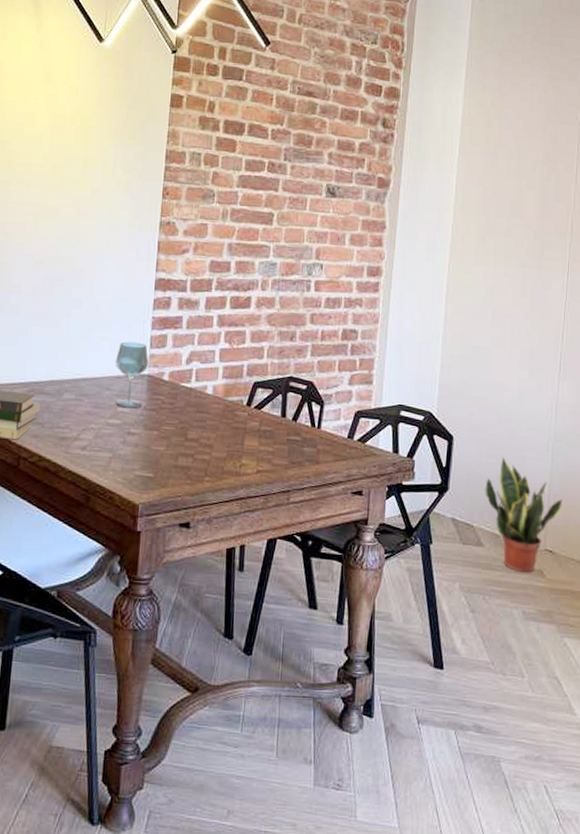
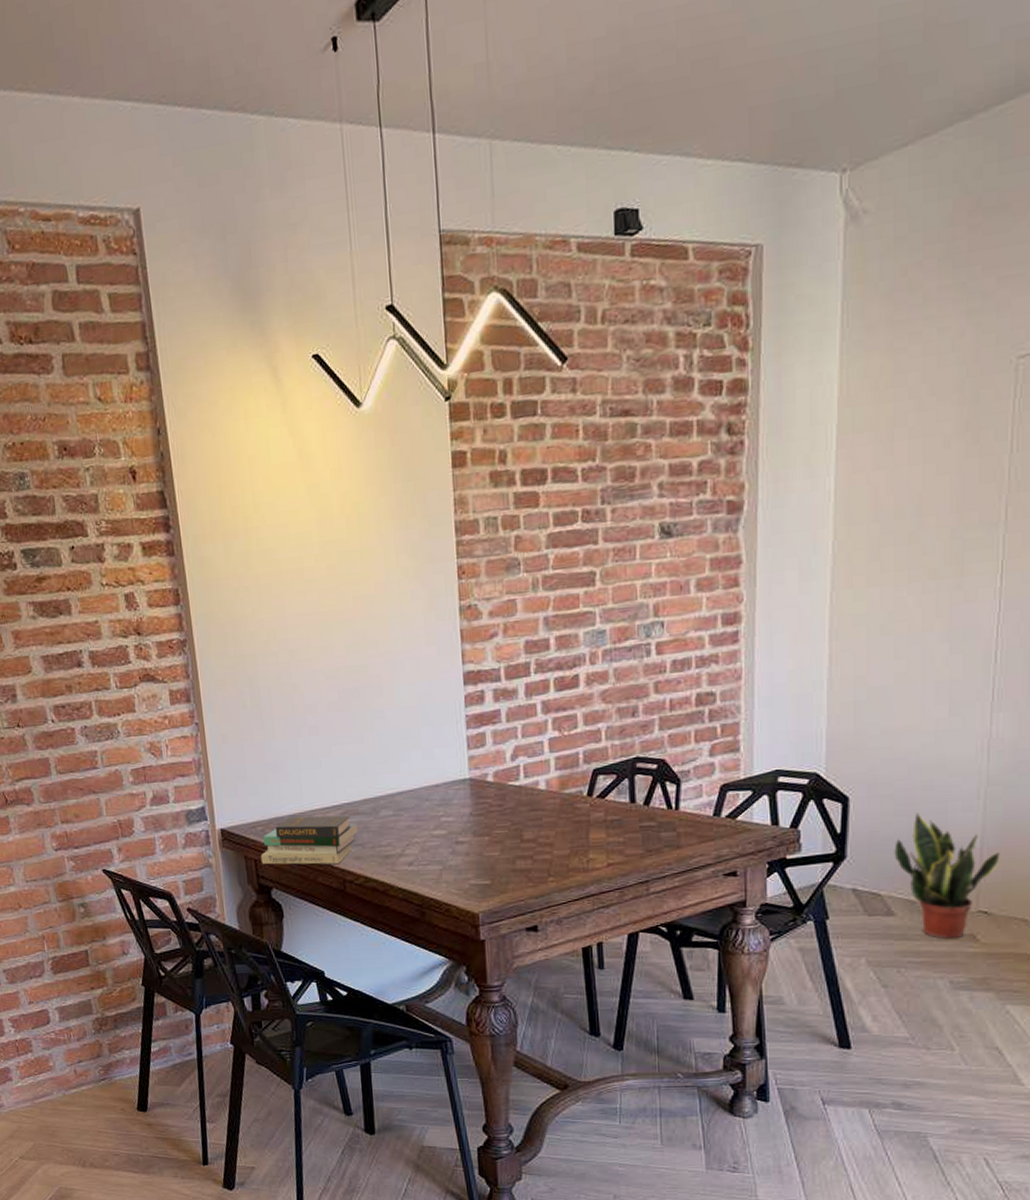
wine glass: present [114,341,149,408] -> none [430,745,469,817]

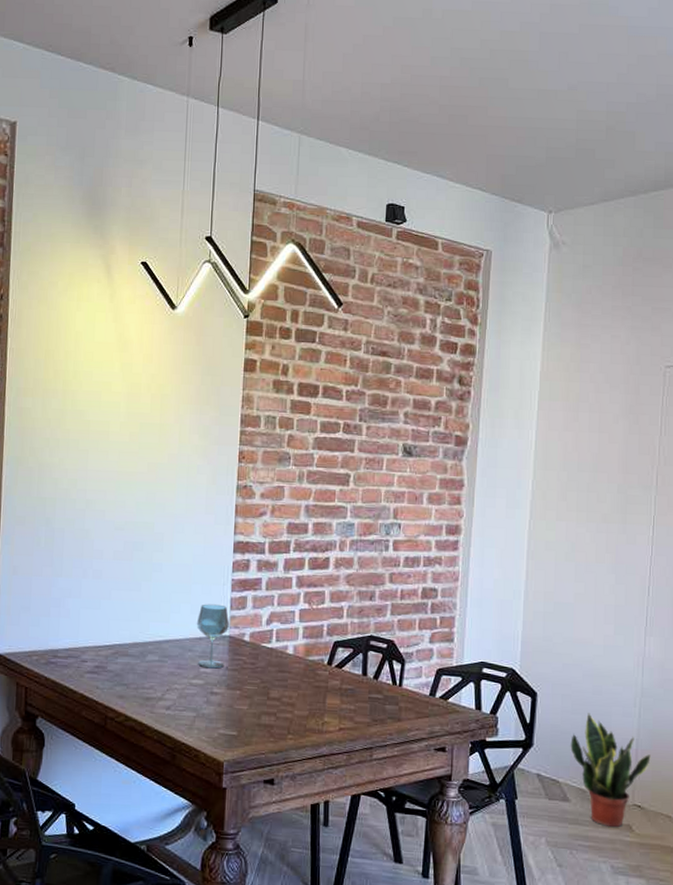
books: present [260,815,358,865] -> none [31,651,125,700]
wine glass: none [430,745,469,817] -> present [196,604,230,669]

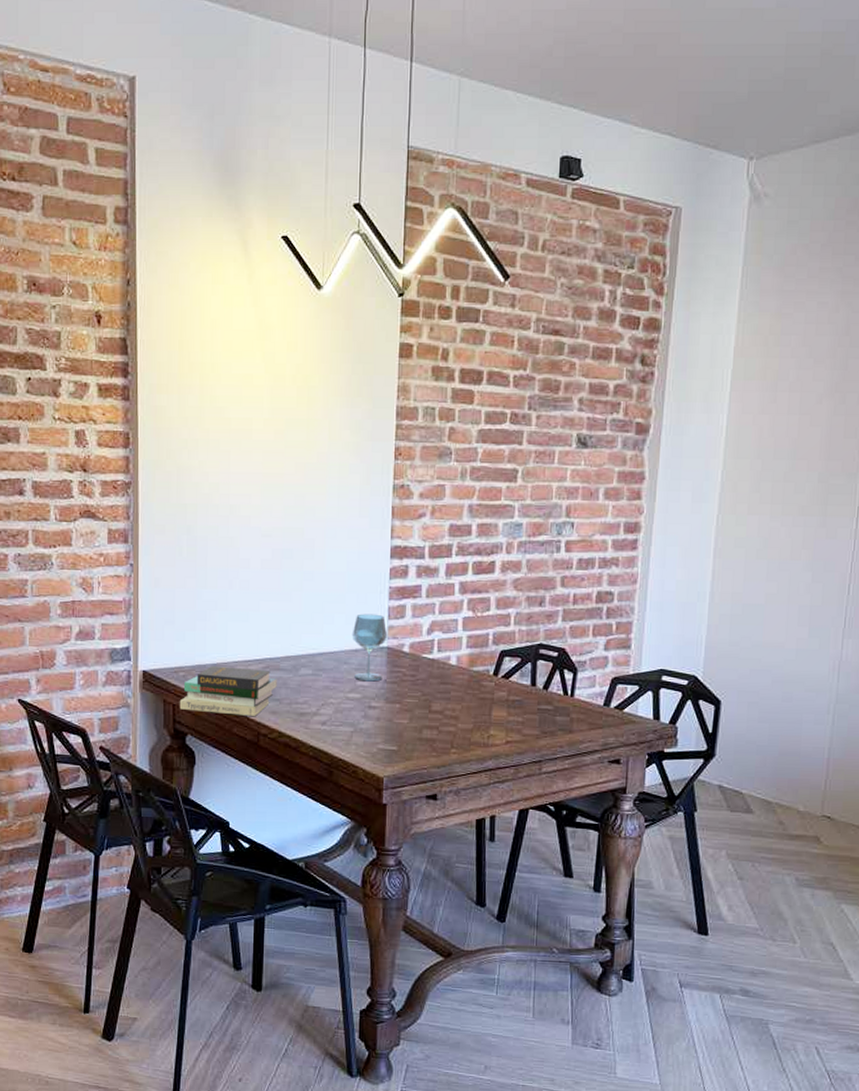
books: none [31,651,125,700] -> present [179,666,277,716]
potted plant: present [570,713,651,828] -> none [755,721,844,840]

